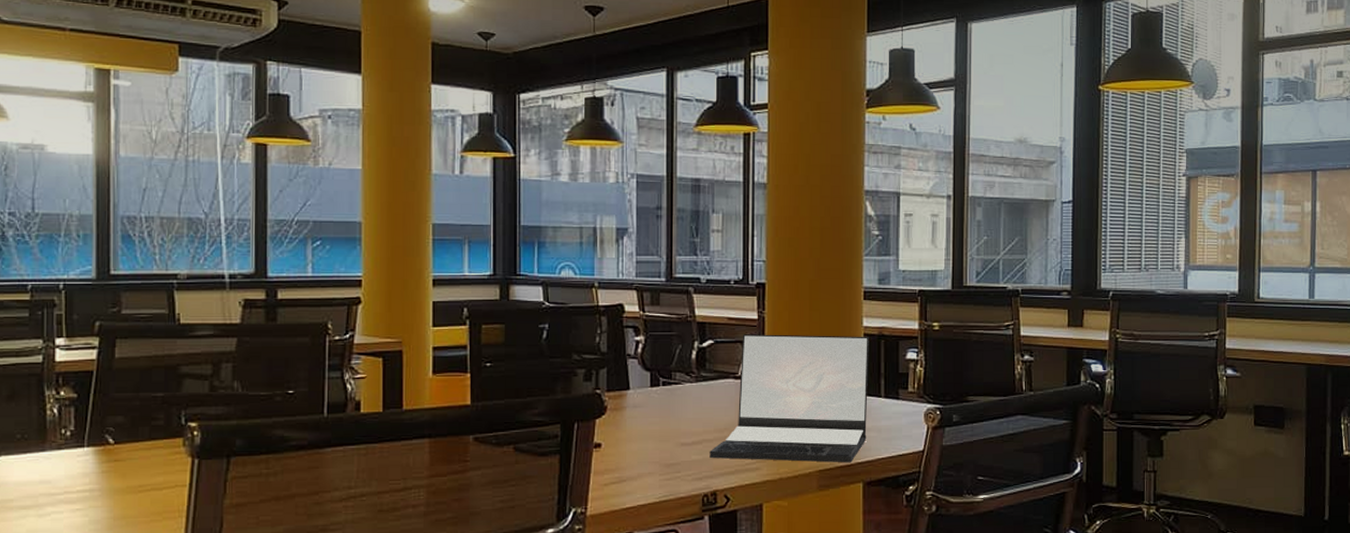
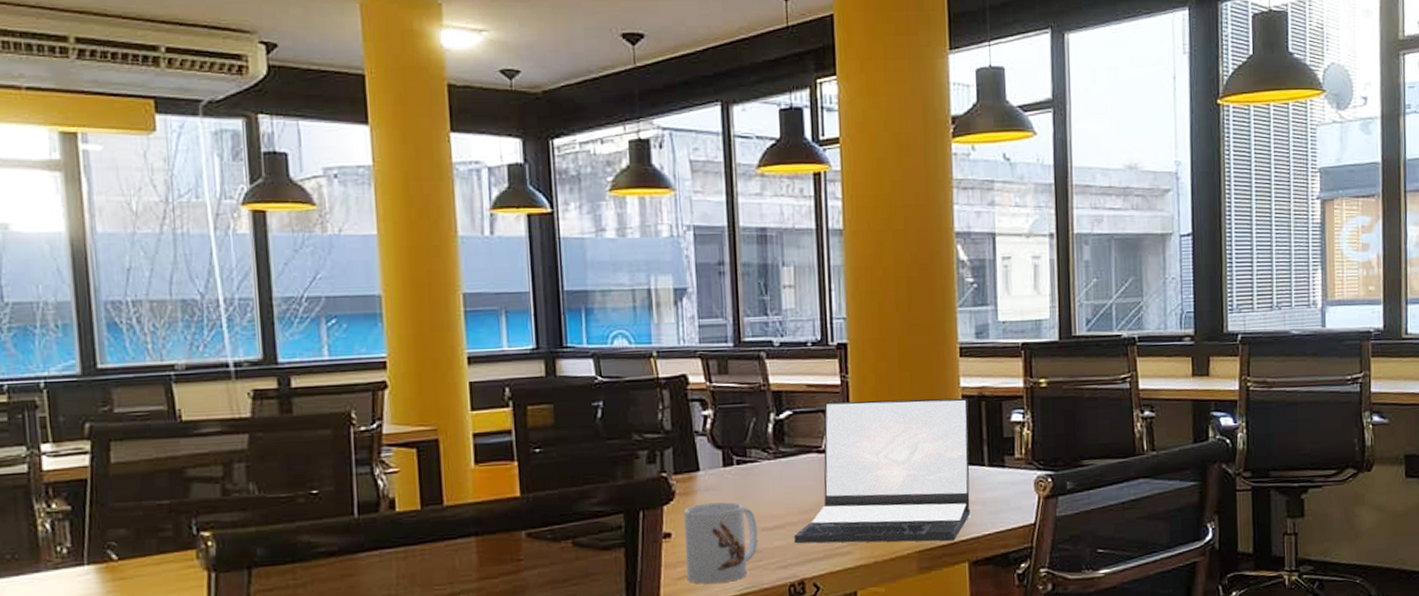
mug: none [612,418,678,490] -> present [683,502,758,584]

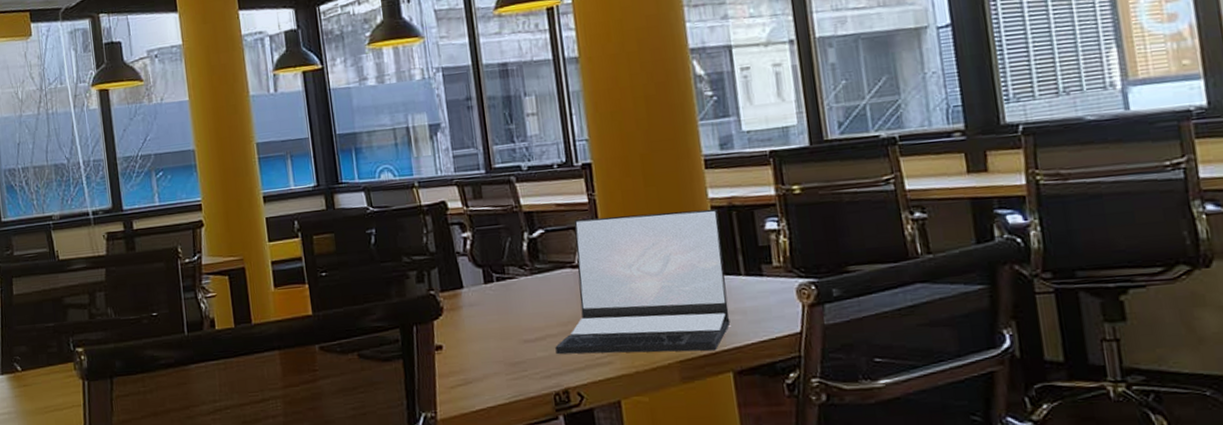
mug: present [683,502,758,584] -> none [451,316,522,393]

